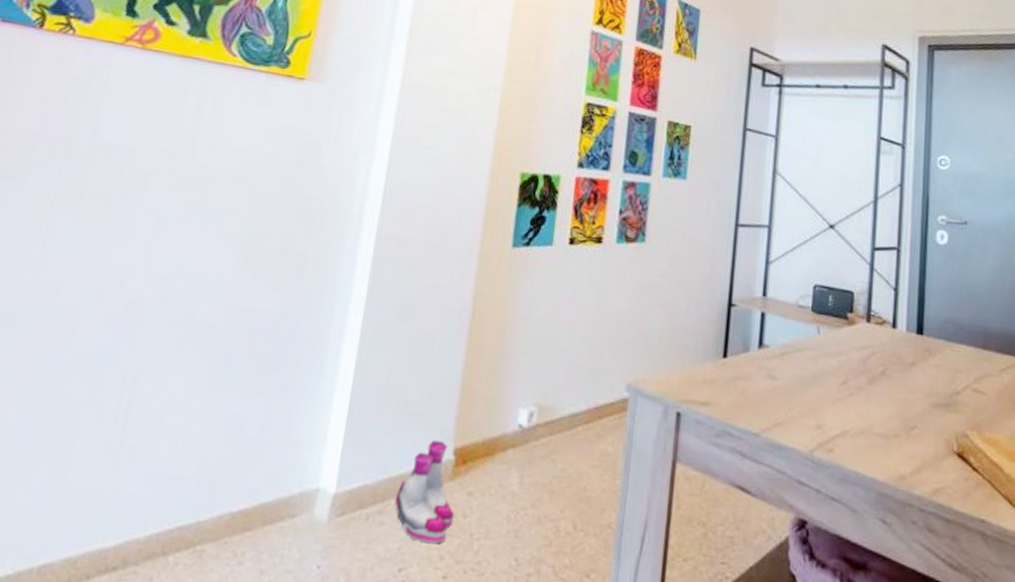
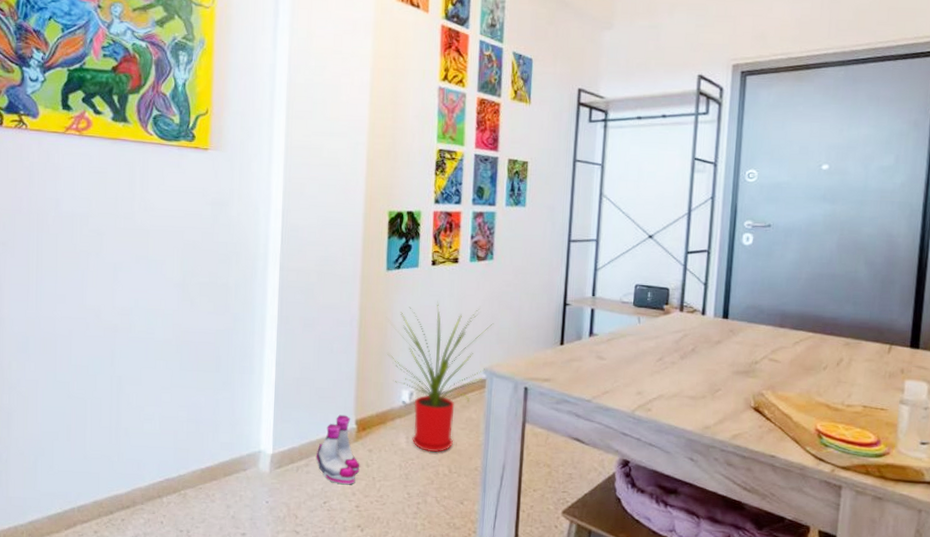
house plant: none [504,291,642,501] -> present [387,301,494,453]

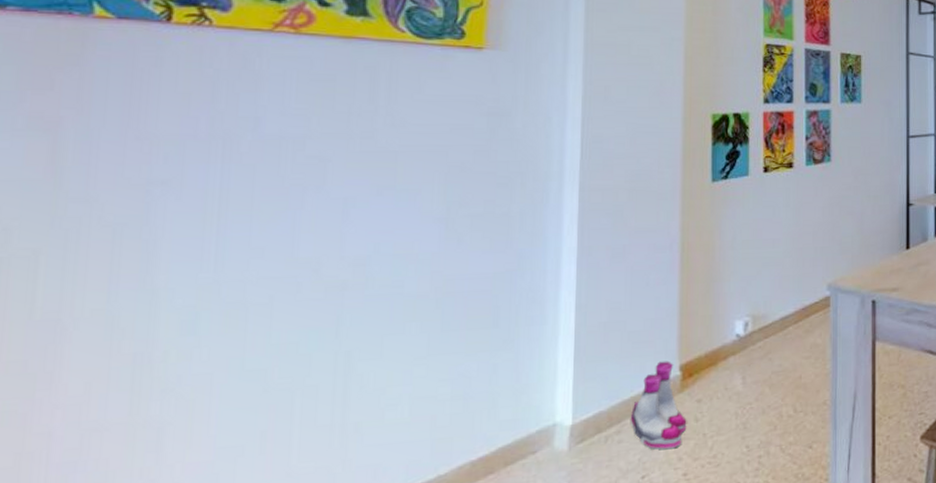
house plant: present [387,301,494,453] -> none [716,213,836,392]

